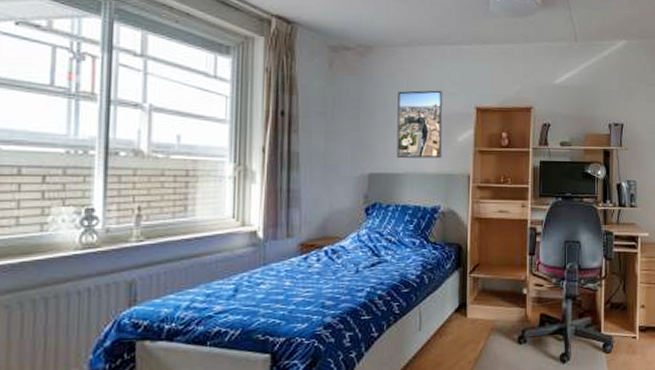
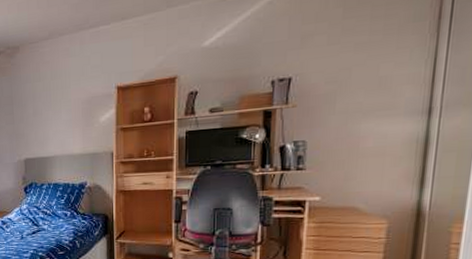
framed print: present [397,90,443,159] -> none [43,75,86,143]

